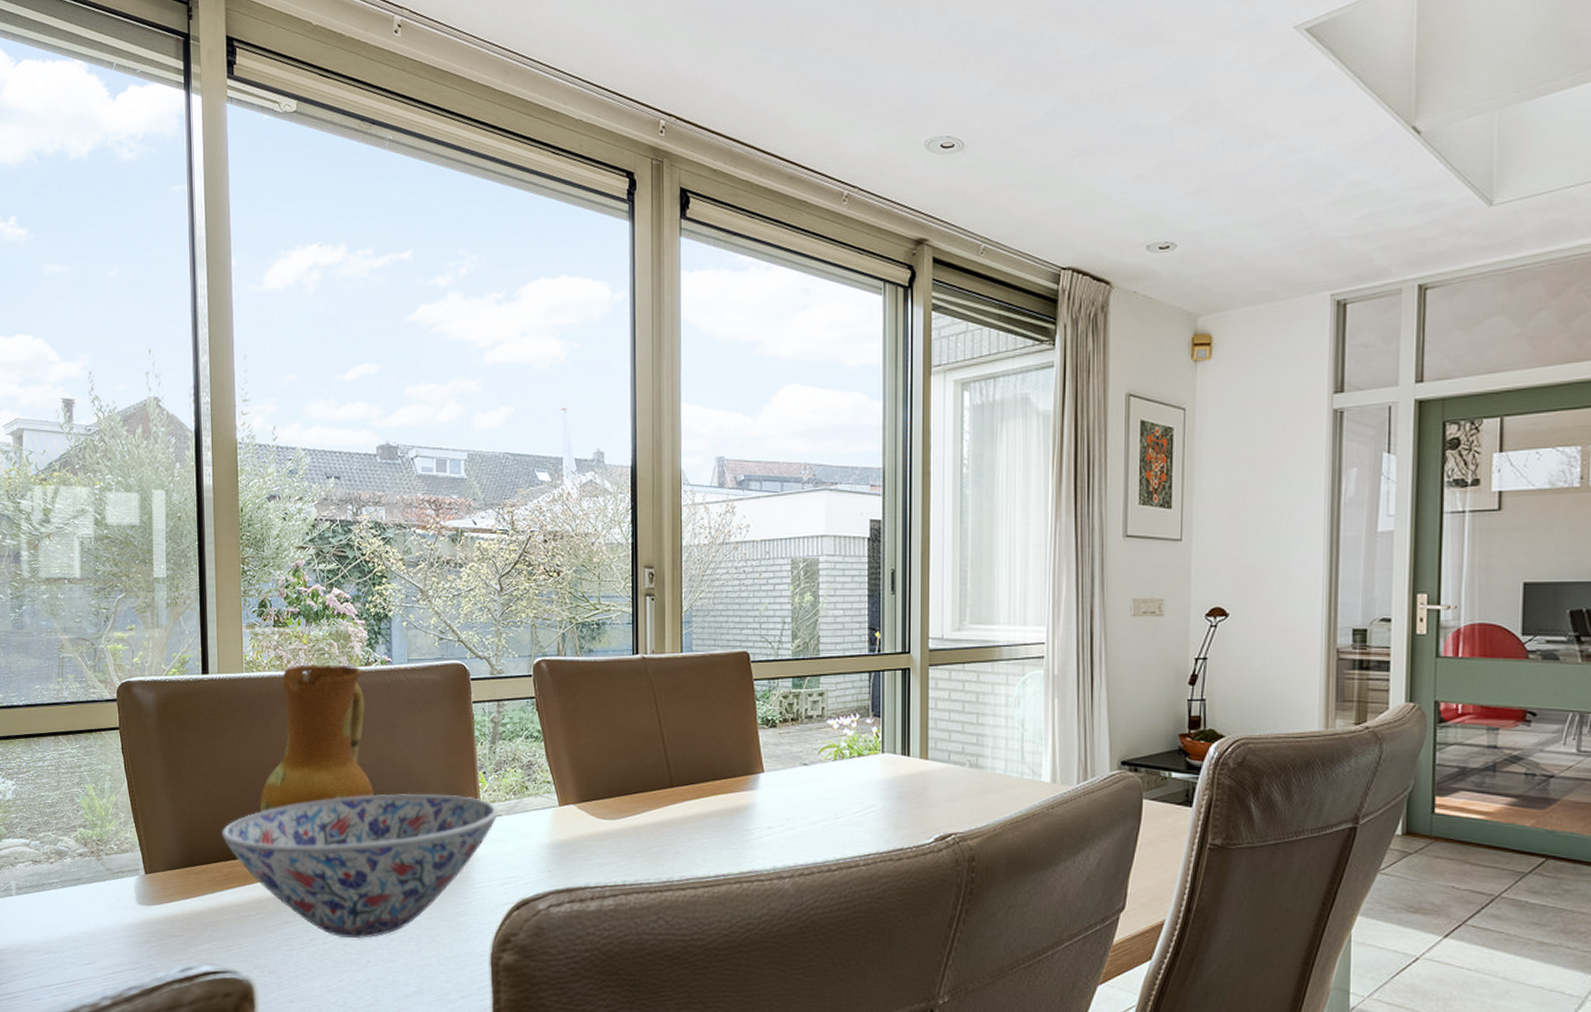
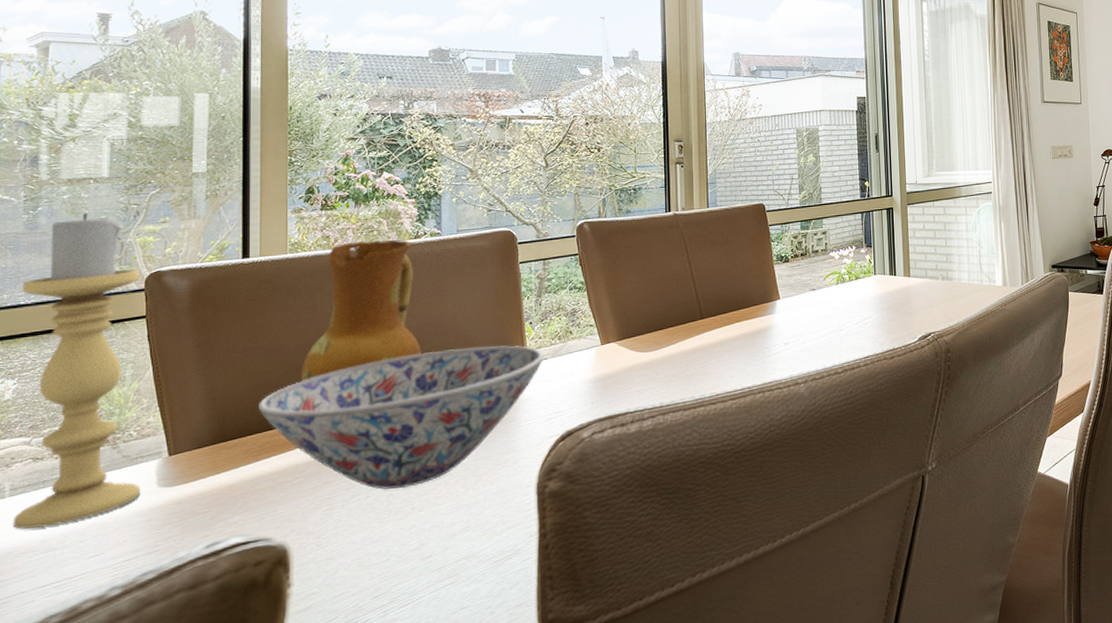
candle holder: none [14,615,122,930] -> present [14,213,140,529]

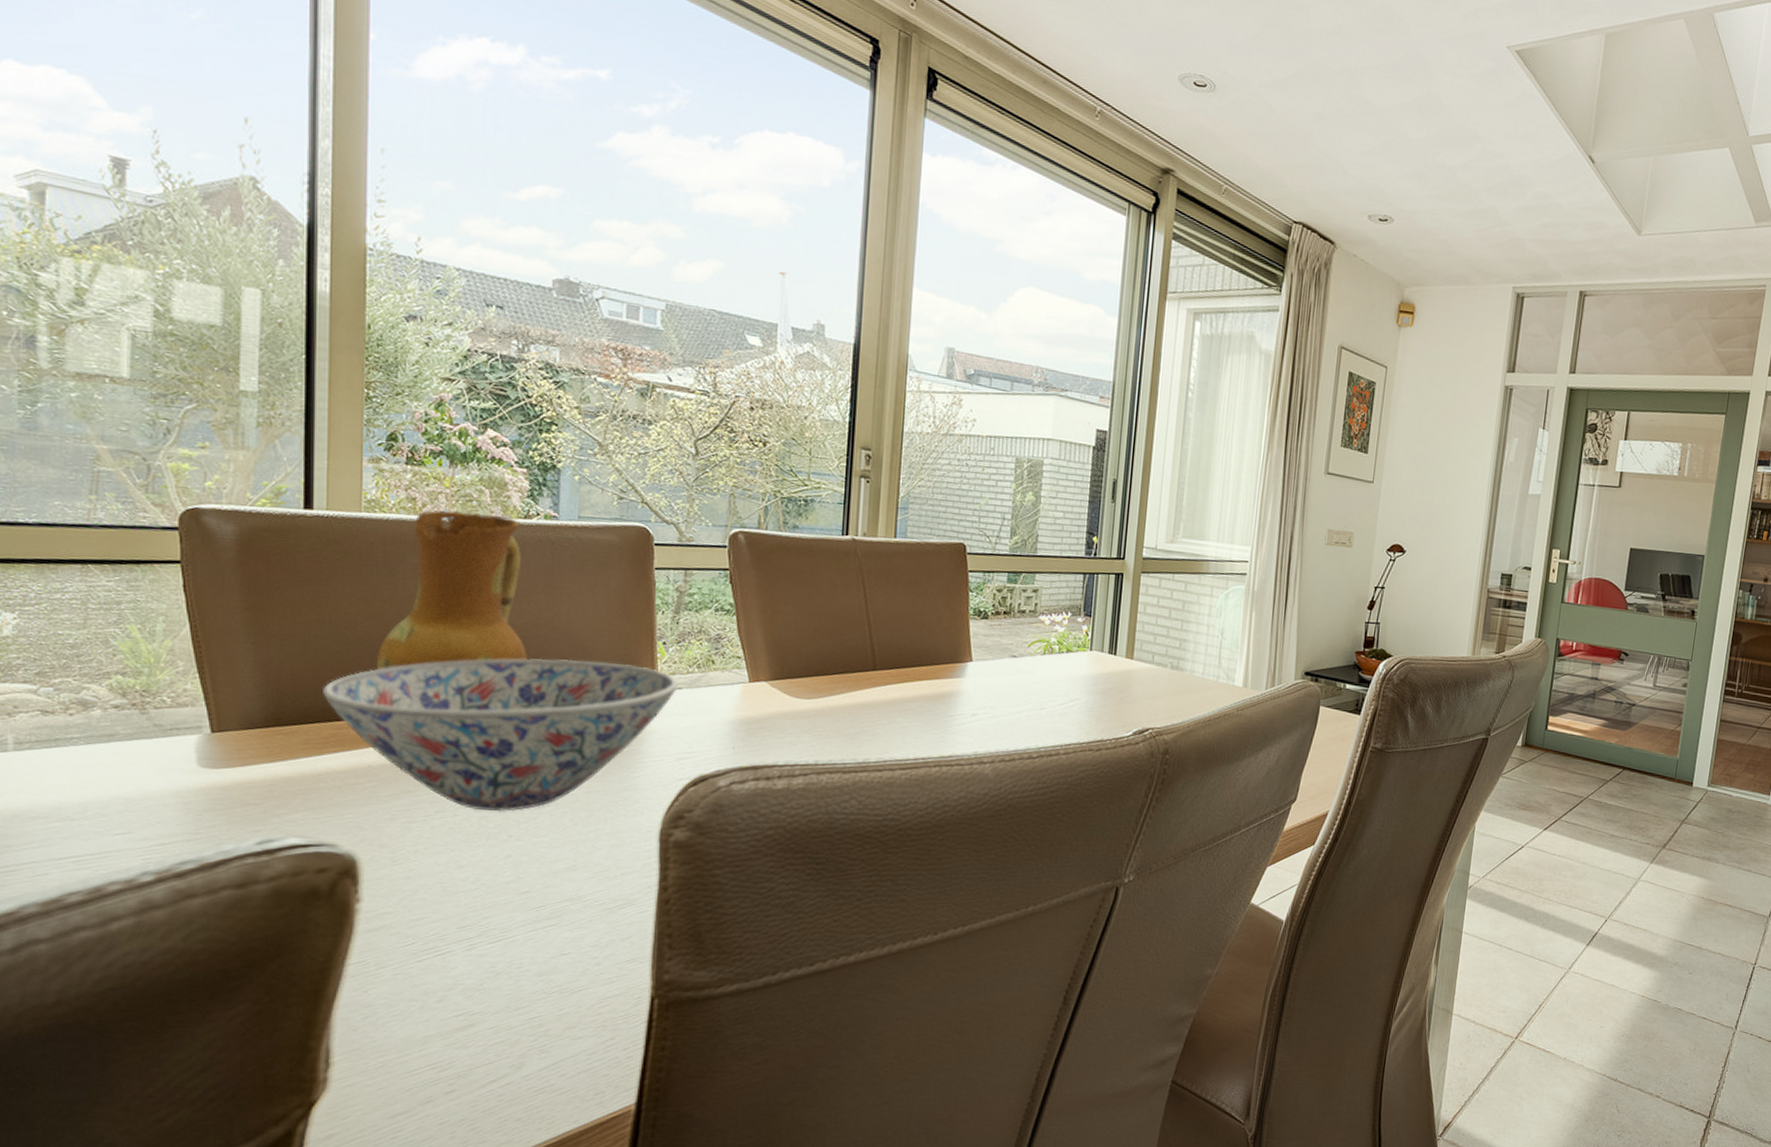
candle holder: present [14,213,140,529] -> none [20,420,176,793]

